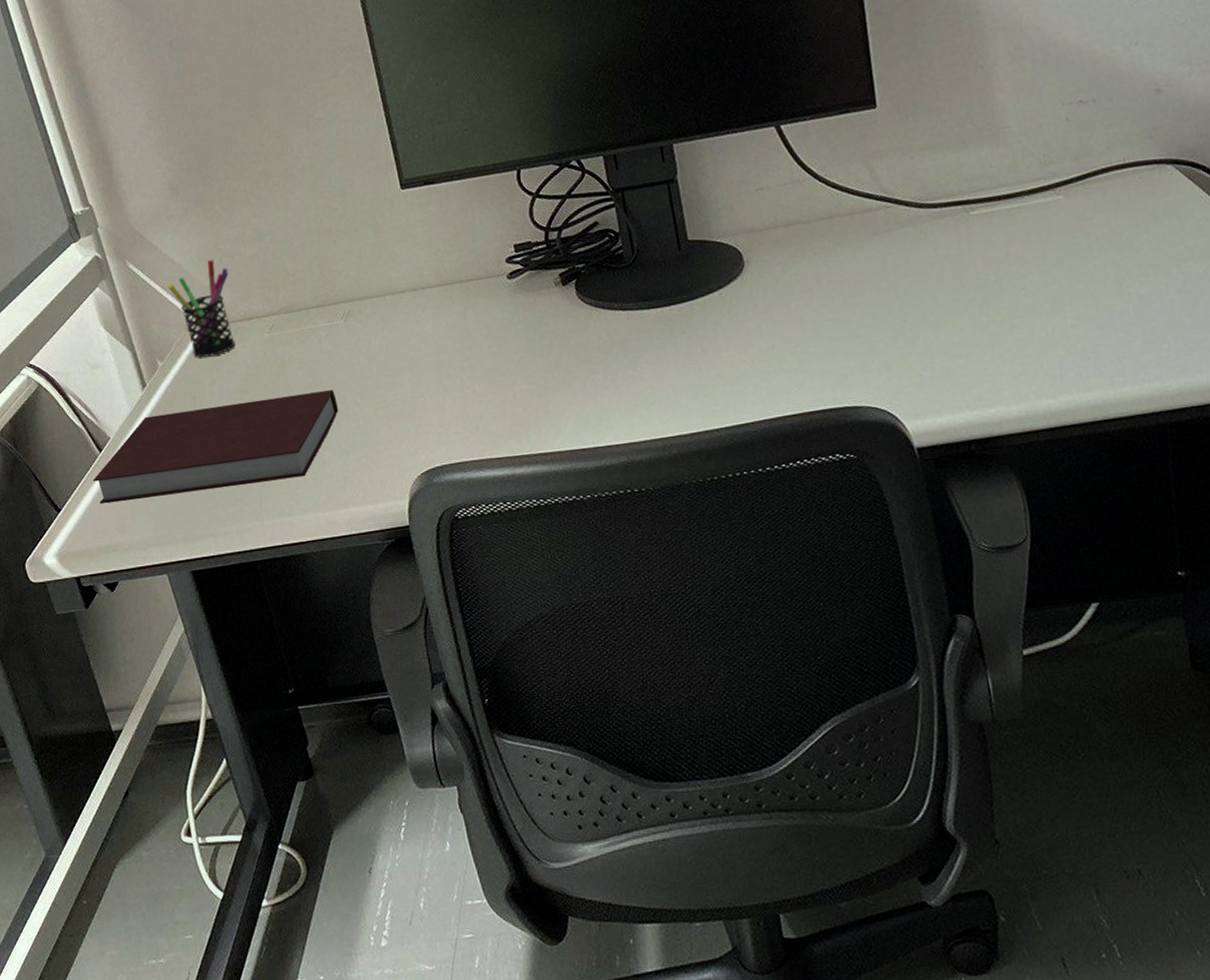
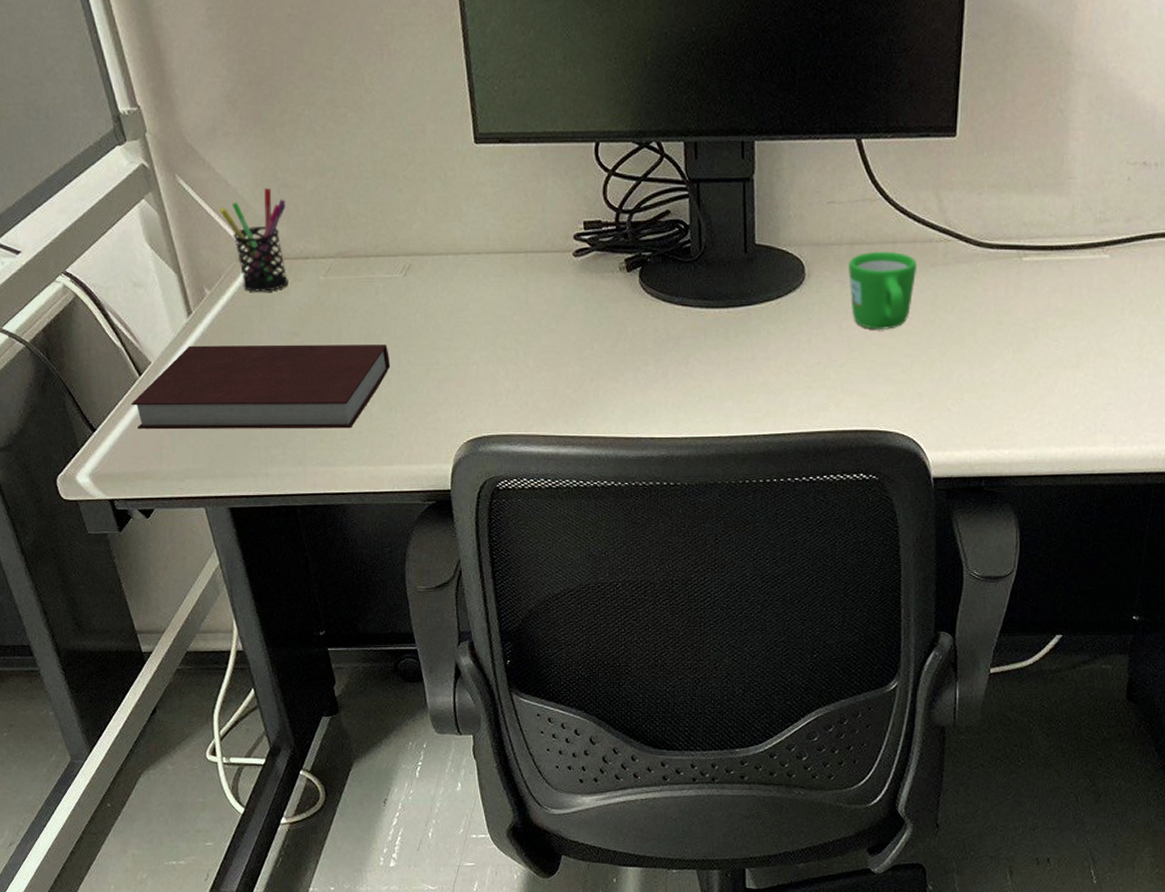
mug: none [787,226,860,306] -> present [849,251,916,331]

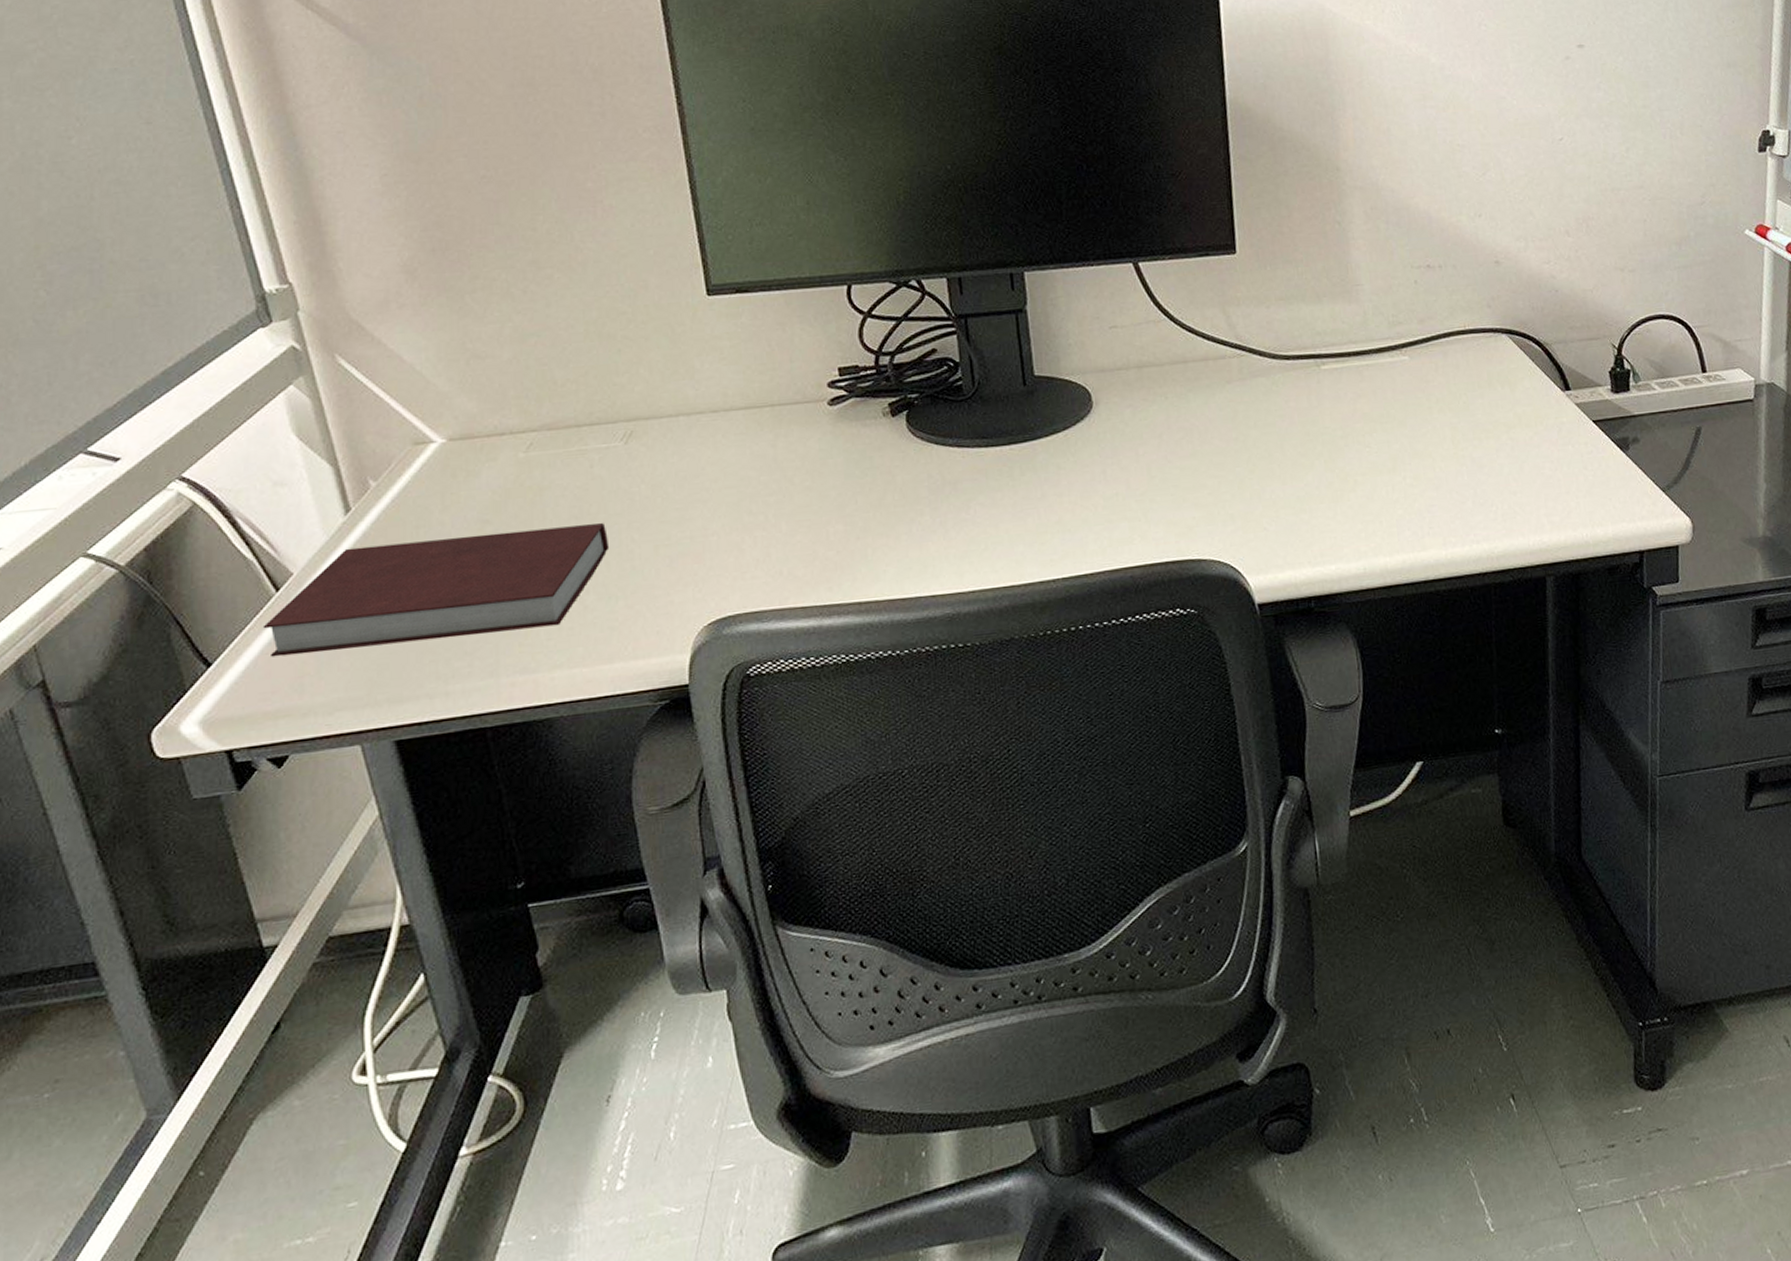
pen holder: present [220,189,288,292] -> none [391,361,478,478]
mug: present [849,251,916,331] -> none [1139,371,1212,454]

